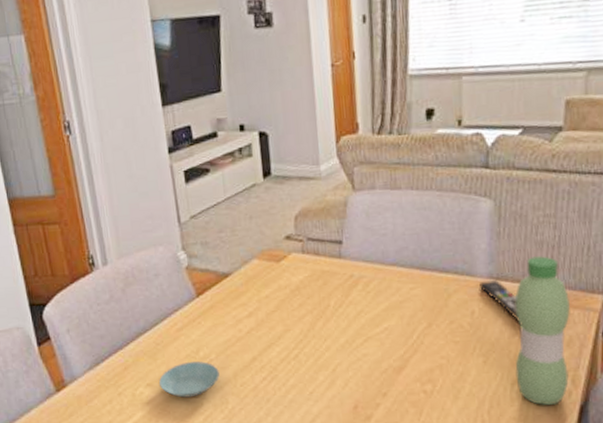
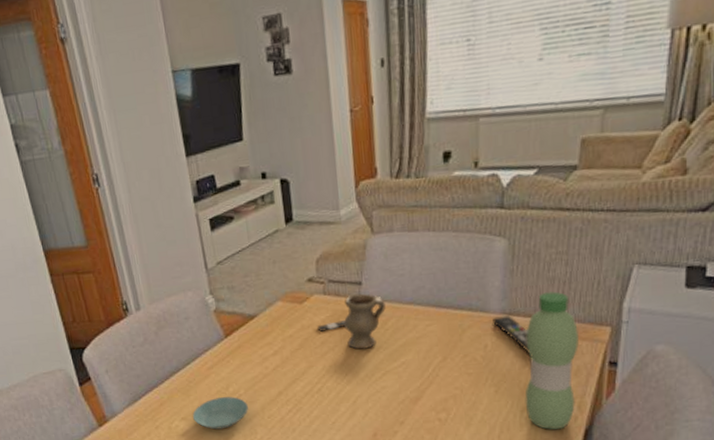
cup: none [295,253,367,313] -> present [317,293,386,349]

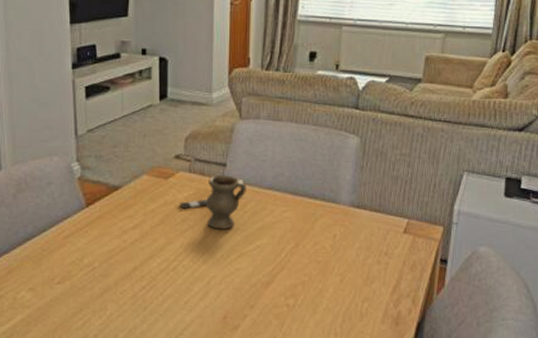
saucer: present [193,396,248,430] -> none [42,269,101,303]
remote control: present [493,314,529,353] -> none [343,207,373,245]
water bottle: present [525,291,579,430] -> none [366,190,416,322]

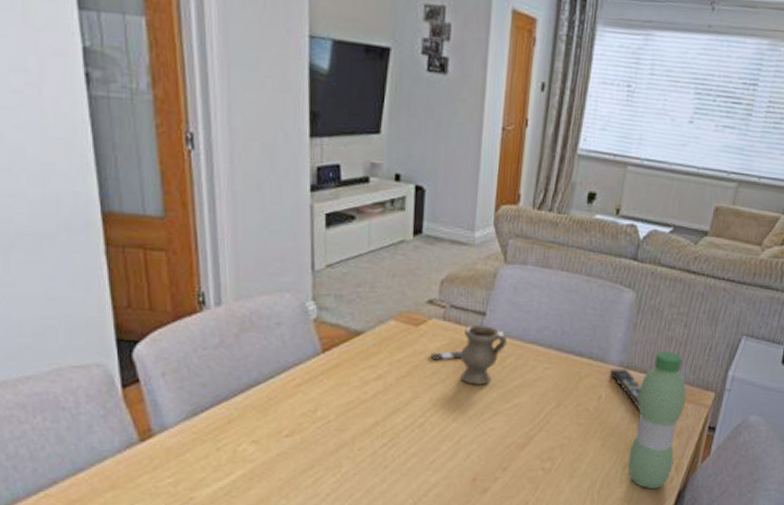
remote control: none [343,207,373,245] -> present [610,368,642,409]
water bottle: none [366,190,416,322] -> present [628,351,687,490]

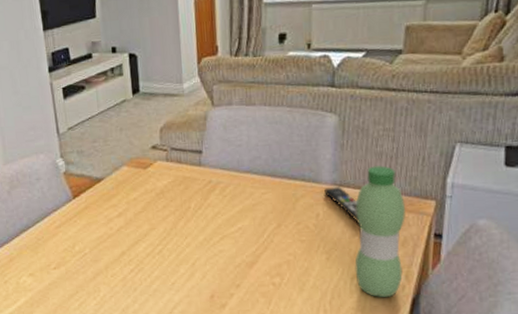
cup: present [430,324,507,385] -> none [160,161,224,214]

